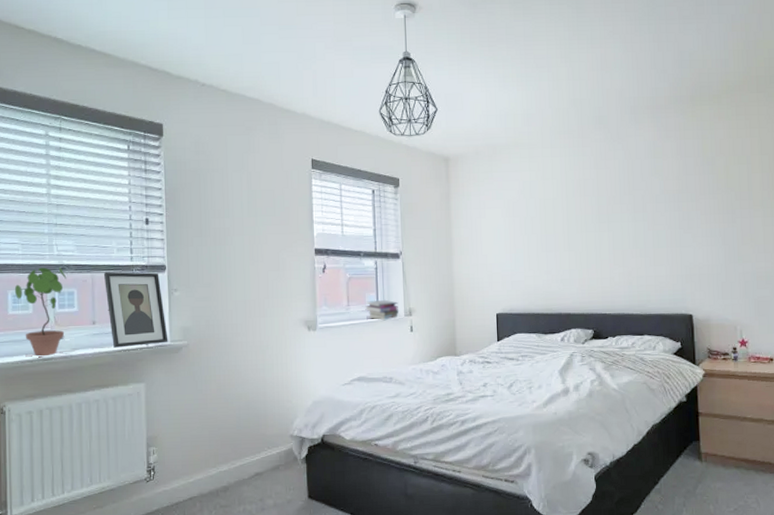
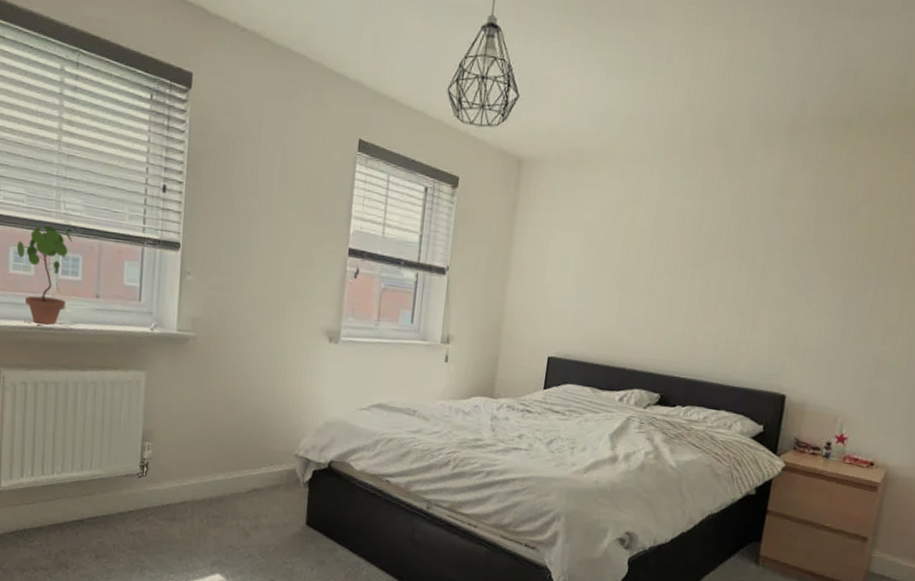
picture frame: present [103,272,168,348] -> none [112,240,176,332]
books: present [365,299,399,321] -> none [397,318,436,345]

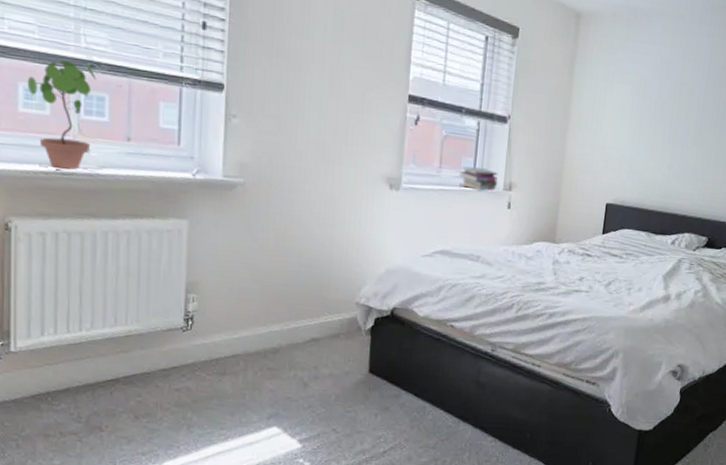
books: none [397,318,436,345] -> present [459,166,498,192]

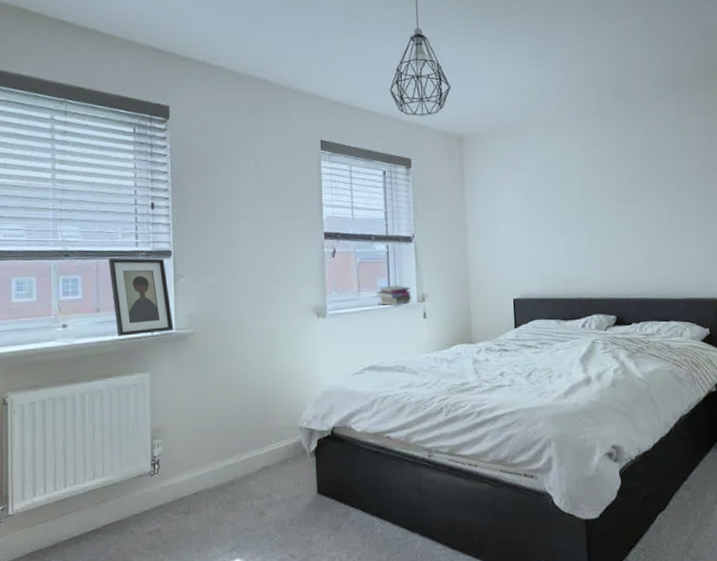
potted plant: present [27,59,97,171] -> none [18,253,71,346]
picture frame: none [144,79,221,178] -> present [108,258,174,336]

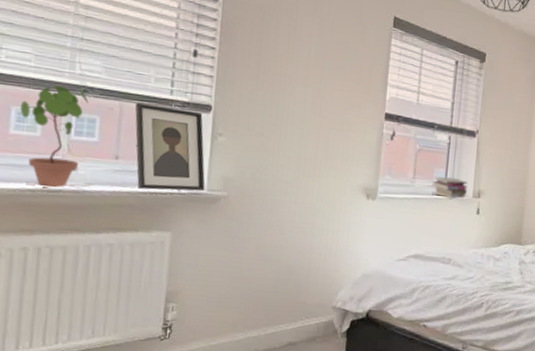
potted plant: none [18,253,71,346] -> present [19,85,89,188]

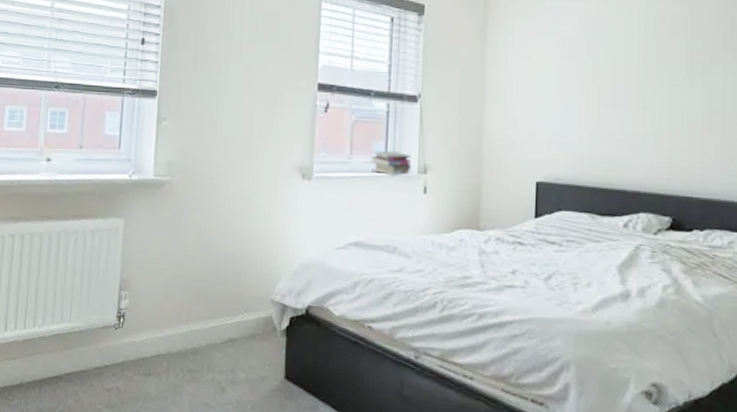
potted plant: present [19,85,89,188] -> none [11,84,60,178]
picture frame: present [134,102,206,192] -> none [95,93,152,177]

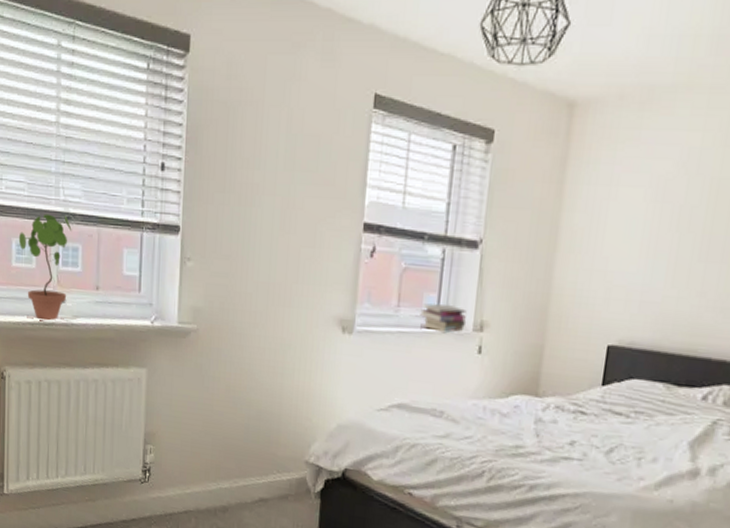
potted plant: none [11,84,60,178] -> present [18,214,72,321]

